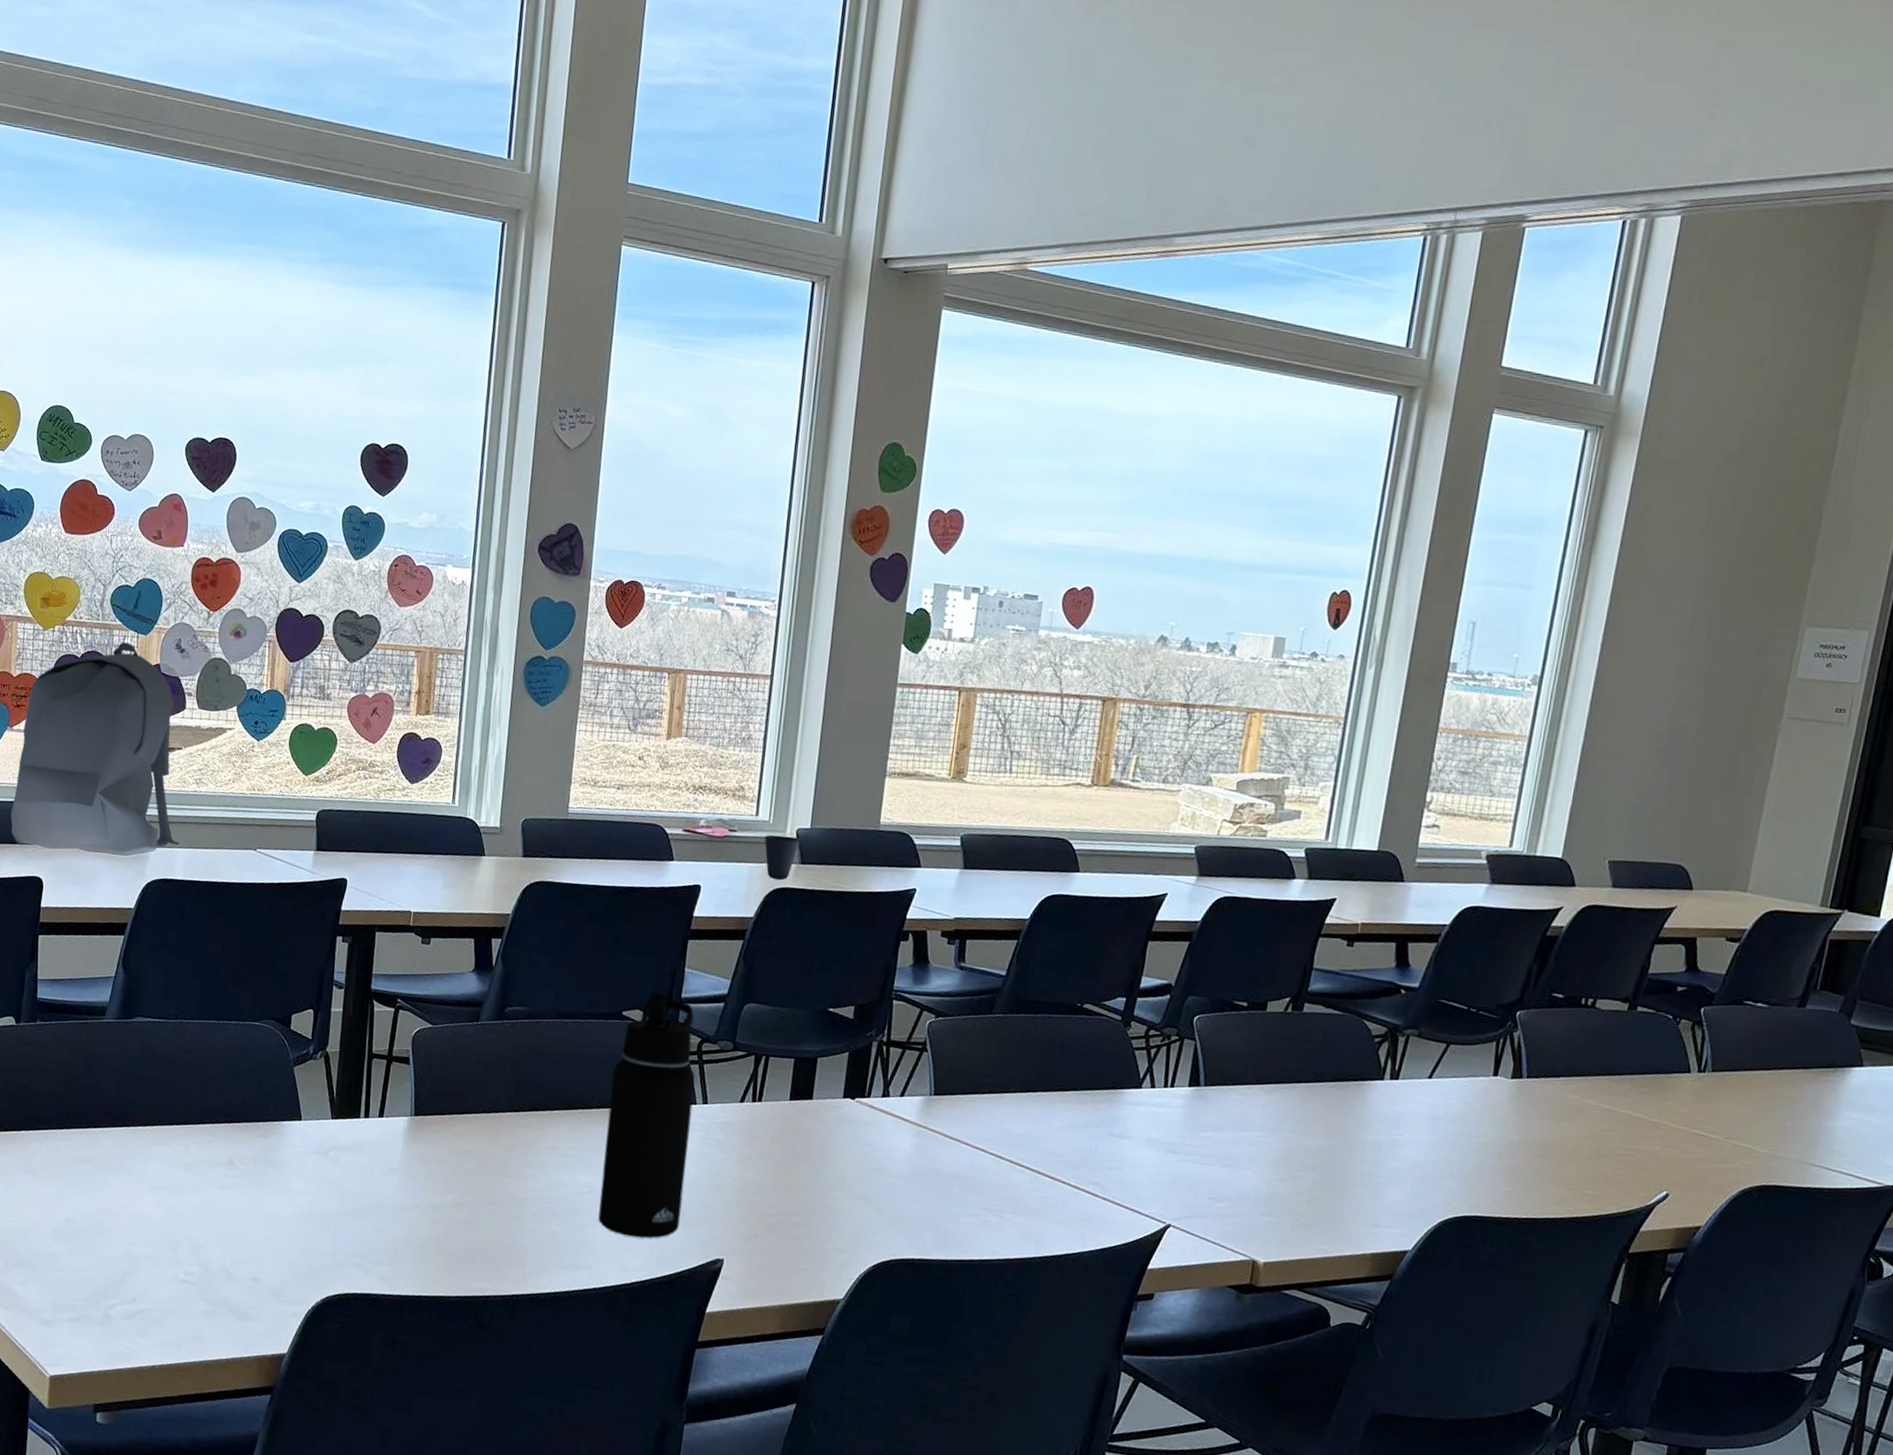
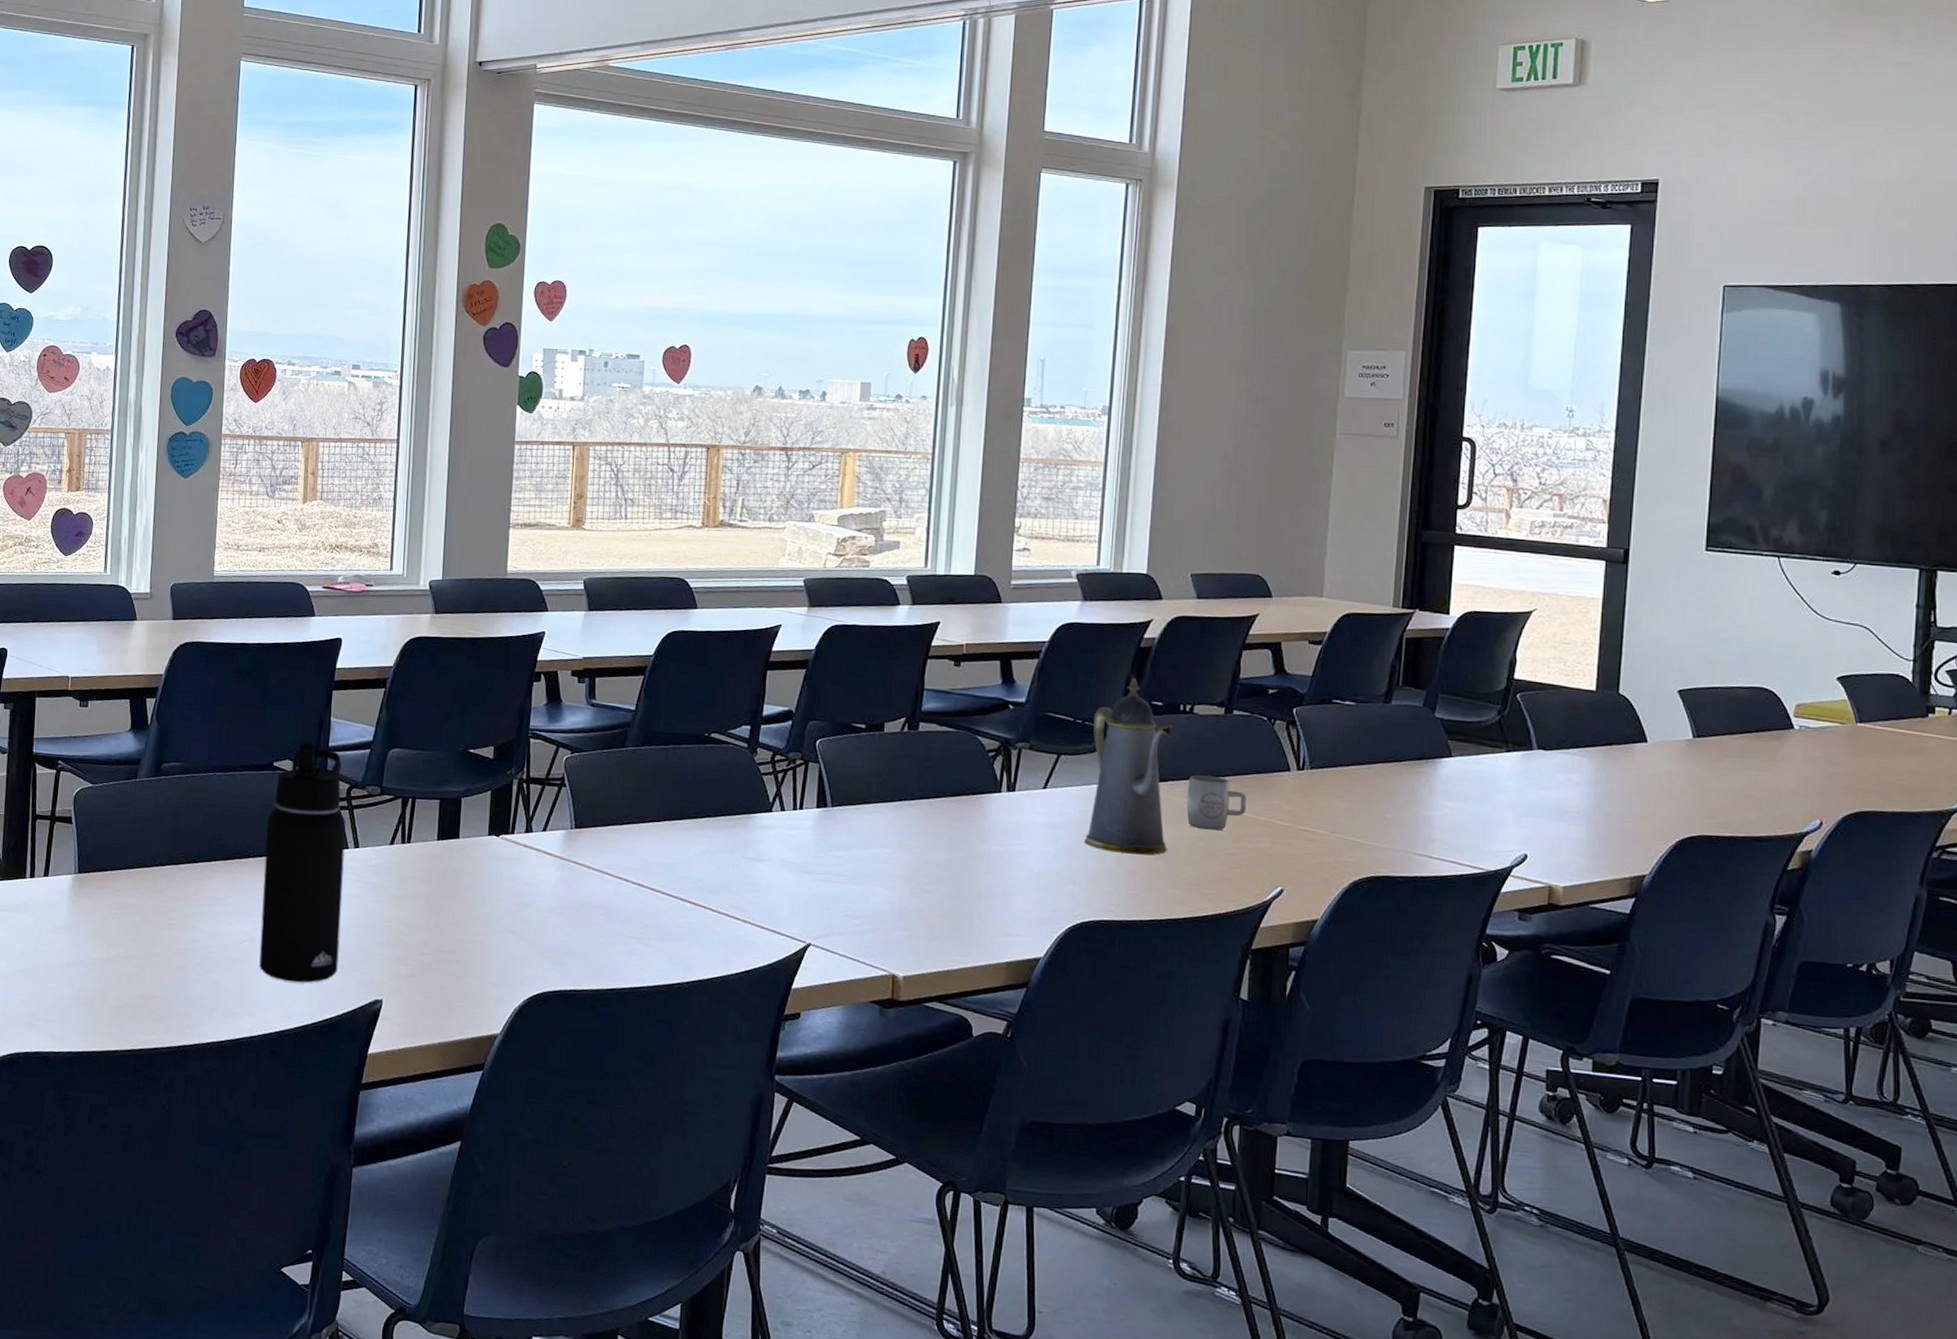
mug: present [764,834,800,881] -> none [400,587,433,631]
coffee pot: none [1465,968,1572,1152] -> present [1084,678,1173,855]
mug: none [1576,1072,1642,1130] -> present [1186,775,1247,831]

